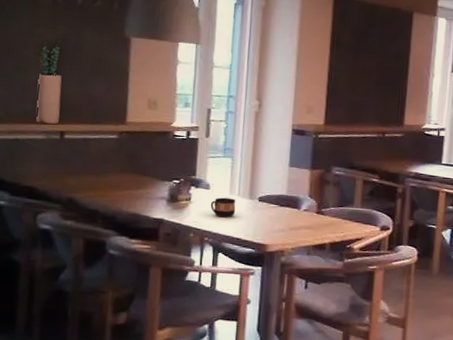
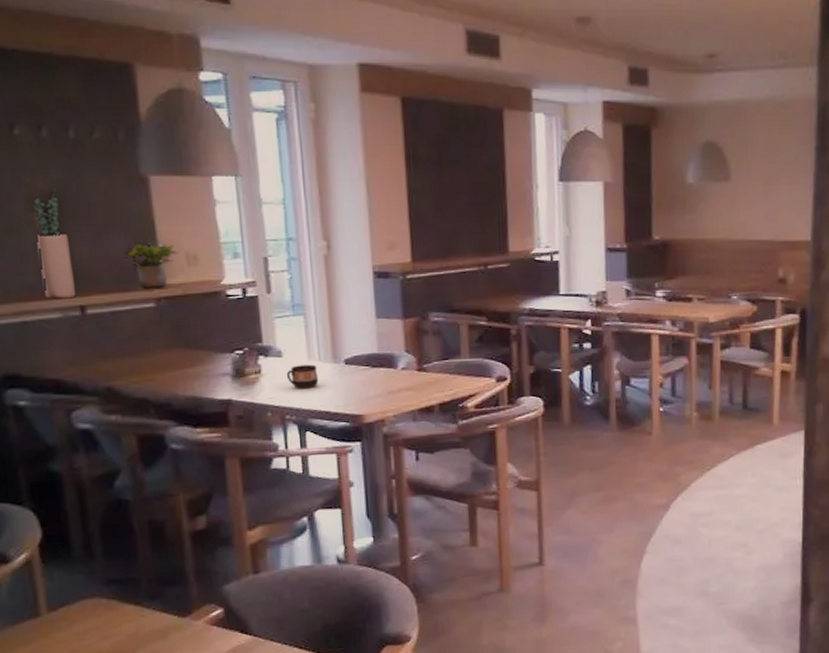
potted plant: none [100,87,143,125] -> present [123,241,179,289]

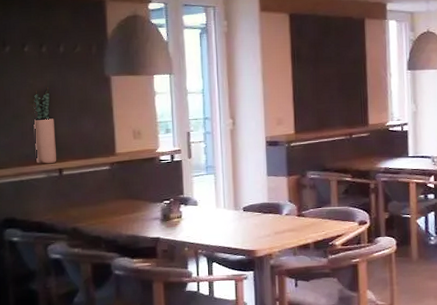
potted plant: present [123,241,179,289] -> none [90,122,128,156]
cup: present [286,364,319,389] -> none [200,211,224,230]

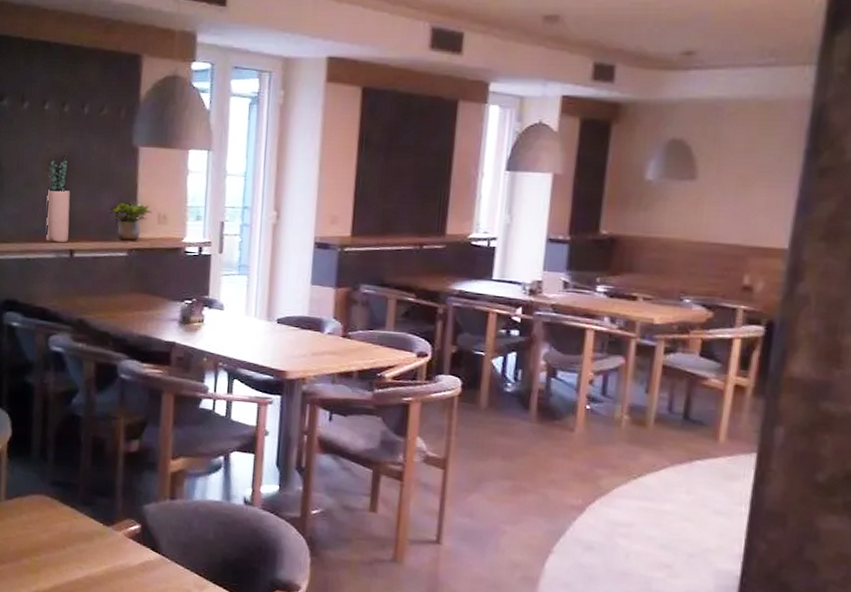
potted plant: none [90,122,128,156] -> present [109,201,152,241]

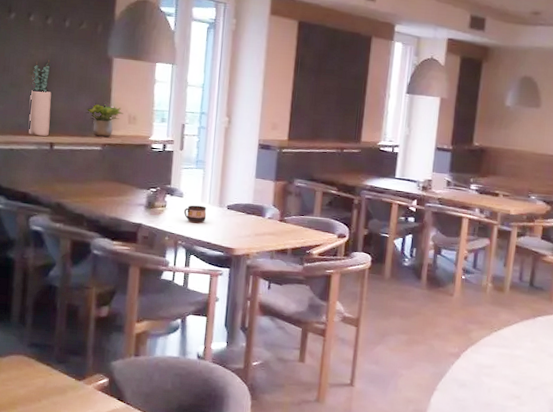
cup: none [224,319,252,341] -> present [183,205,207,224]

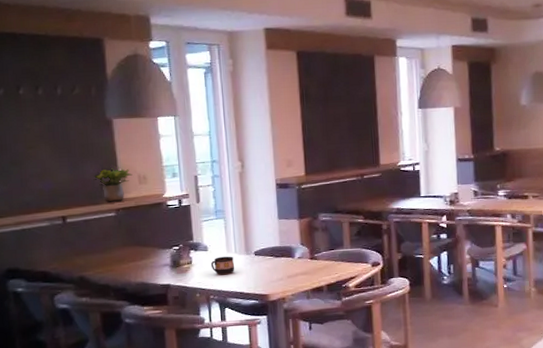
vase: present [28,59,52,137] -> none [32,130,60,213]

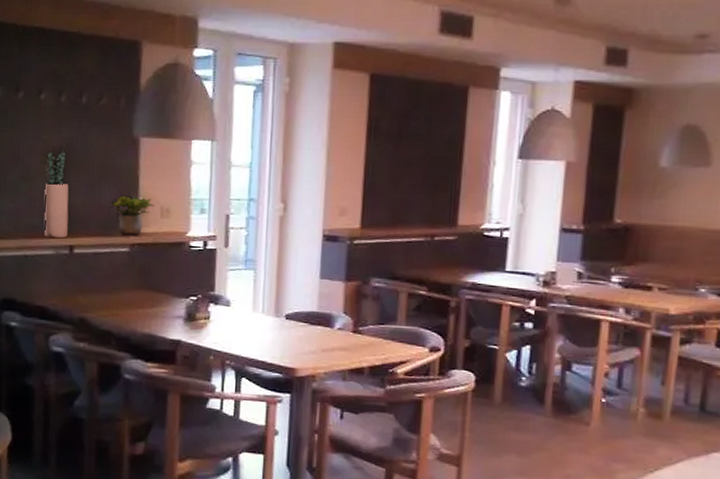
vase: none [32,130,60,213] -> present [44,144,69,239]
cup: present [210,256,235,275] -> none [231,315,260,338]

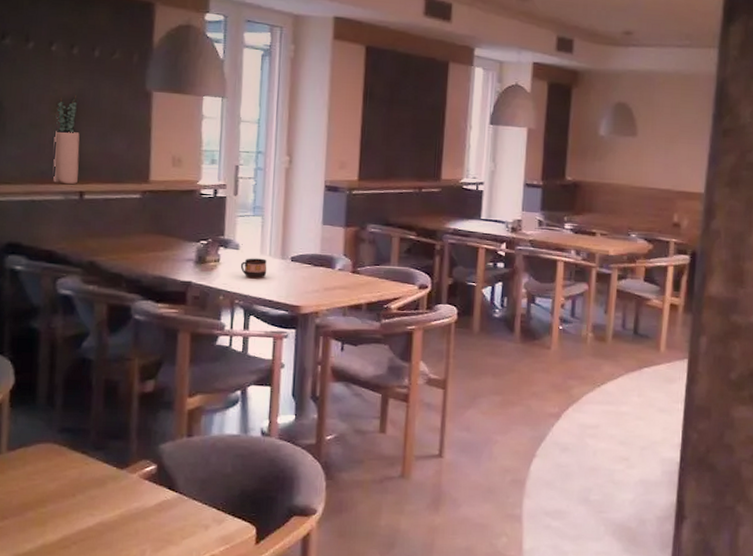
potted plant: present [109,194,155,236] -> none [121,144,167,183]
cup: none [231,315,260,338] -> present [240,258,267,279]

